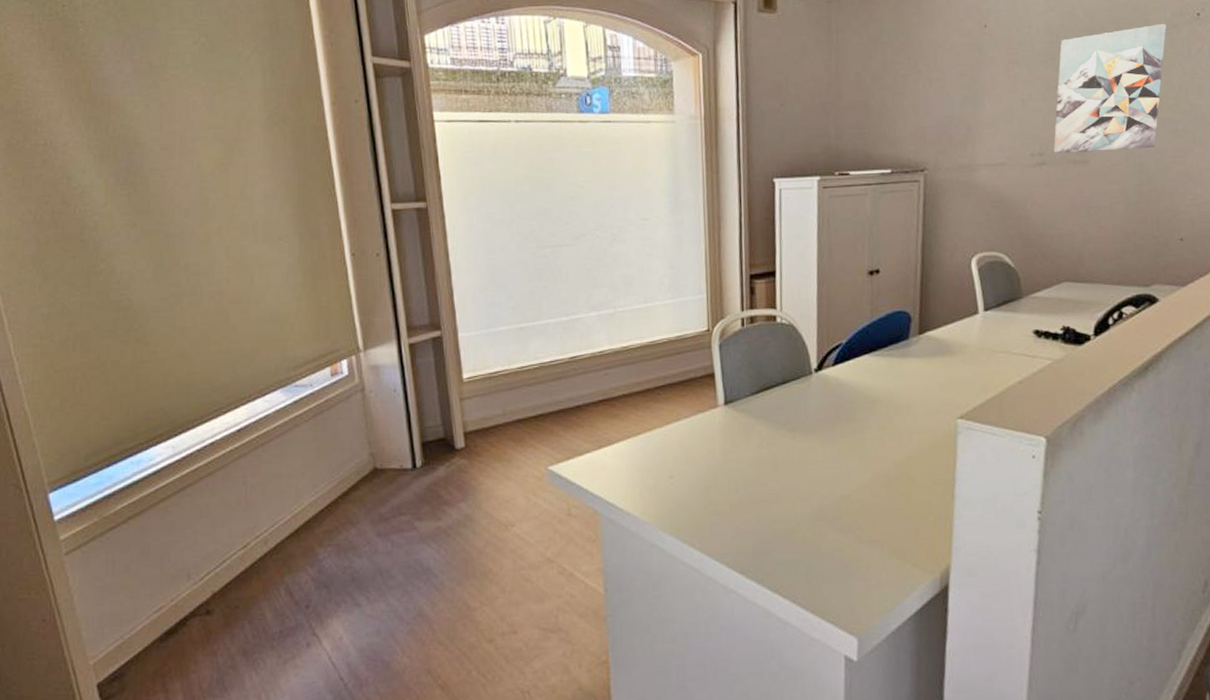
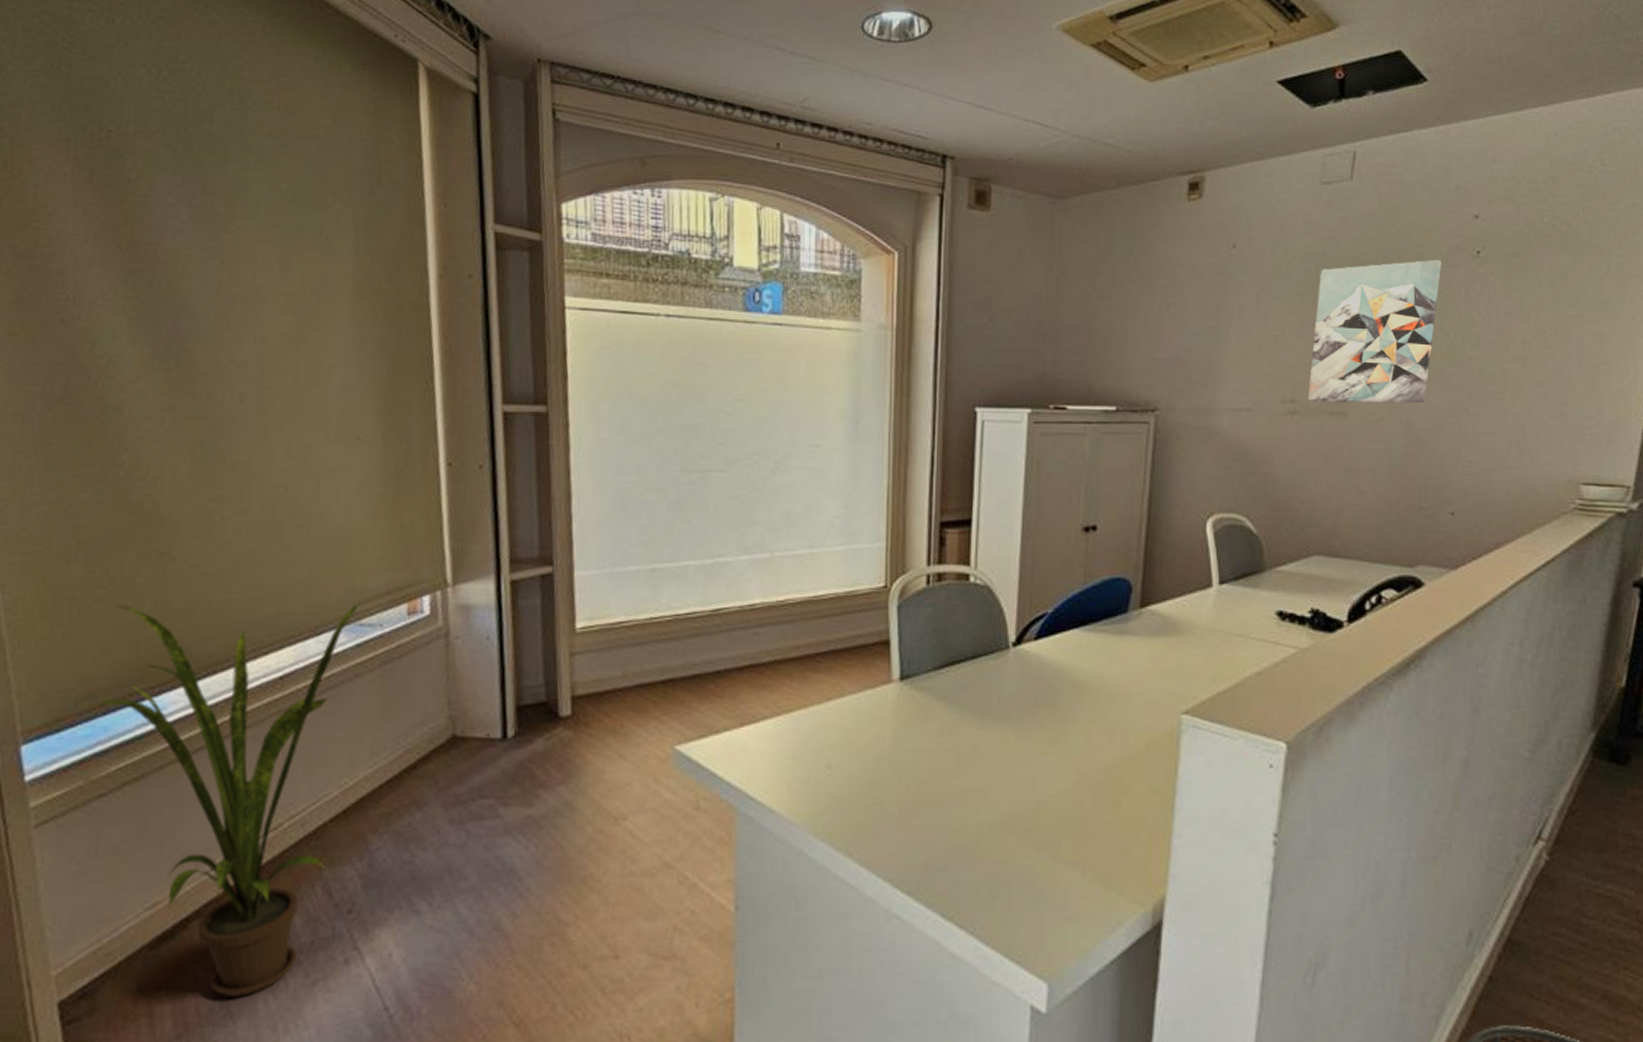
house plant: none [96,368,295,675] -> present [89,602,362,997]

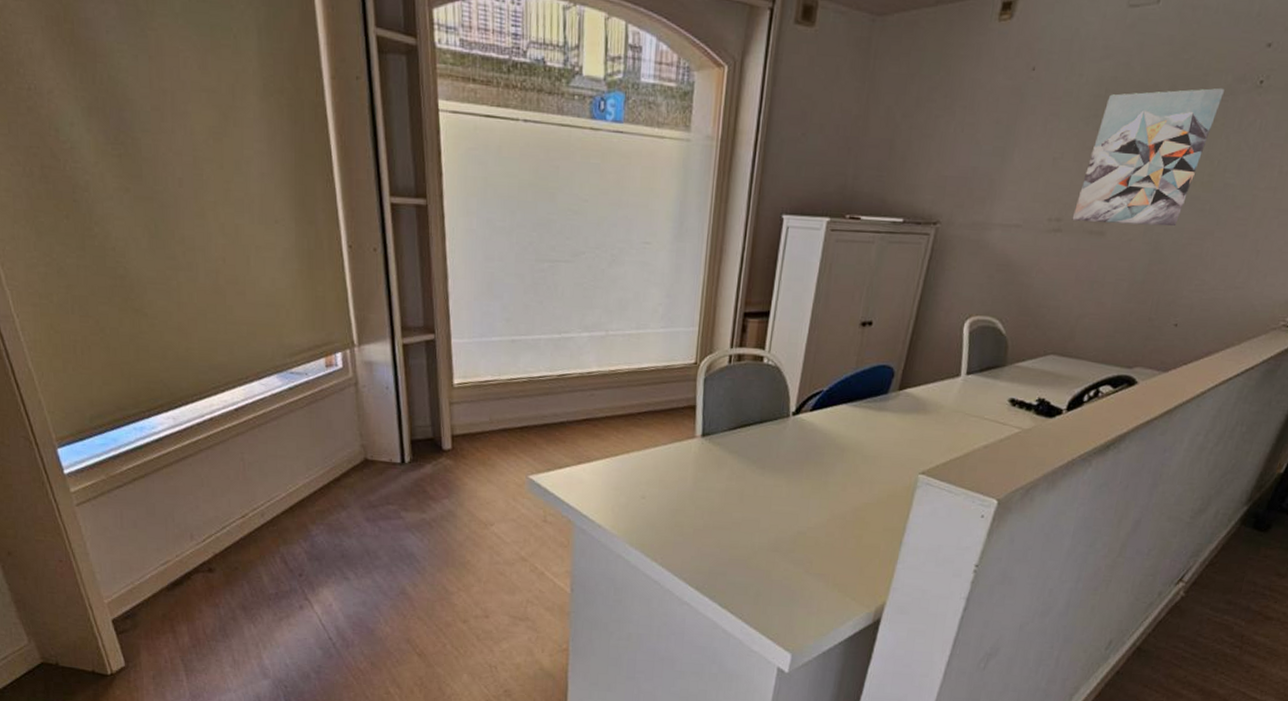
house plant: present [89,602,362,997] -> none [100,348,291,625]

